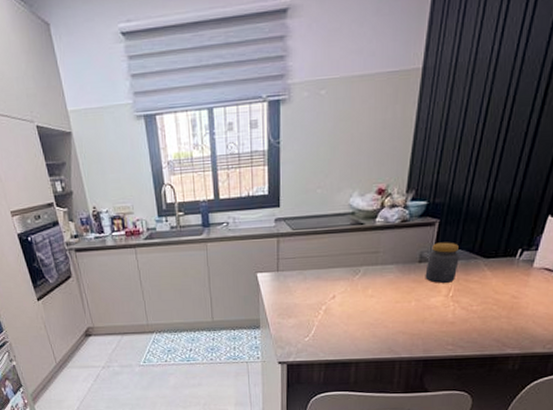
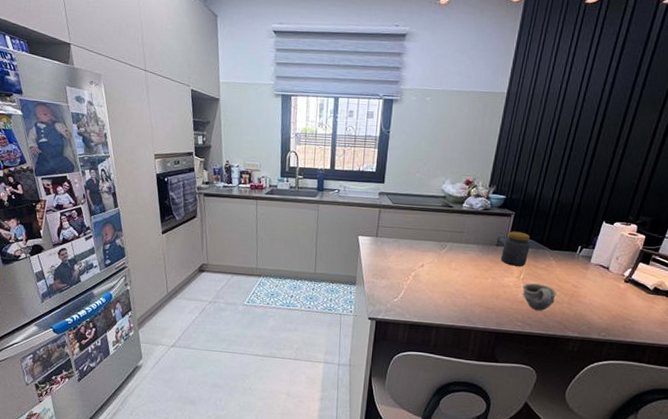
cup: none [452,300,493,330] -> present [522,283,556,311]

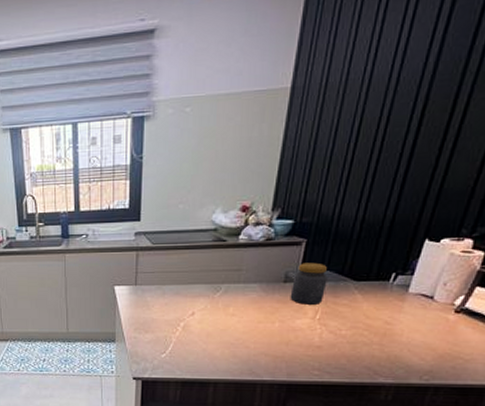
cup: present [522,283,556,311] -> none [319,324,363,355]

